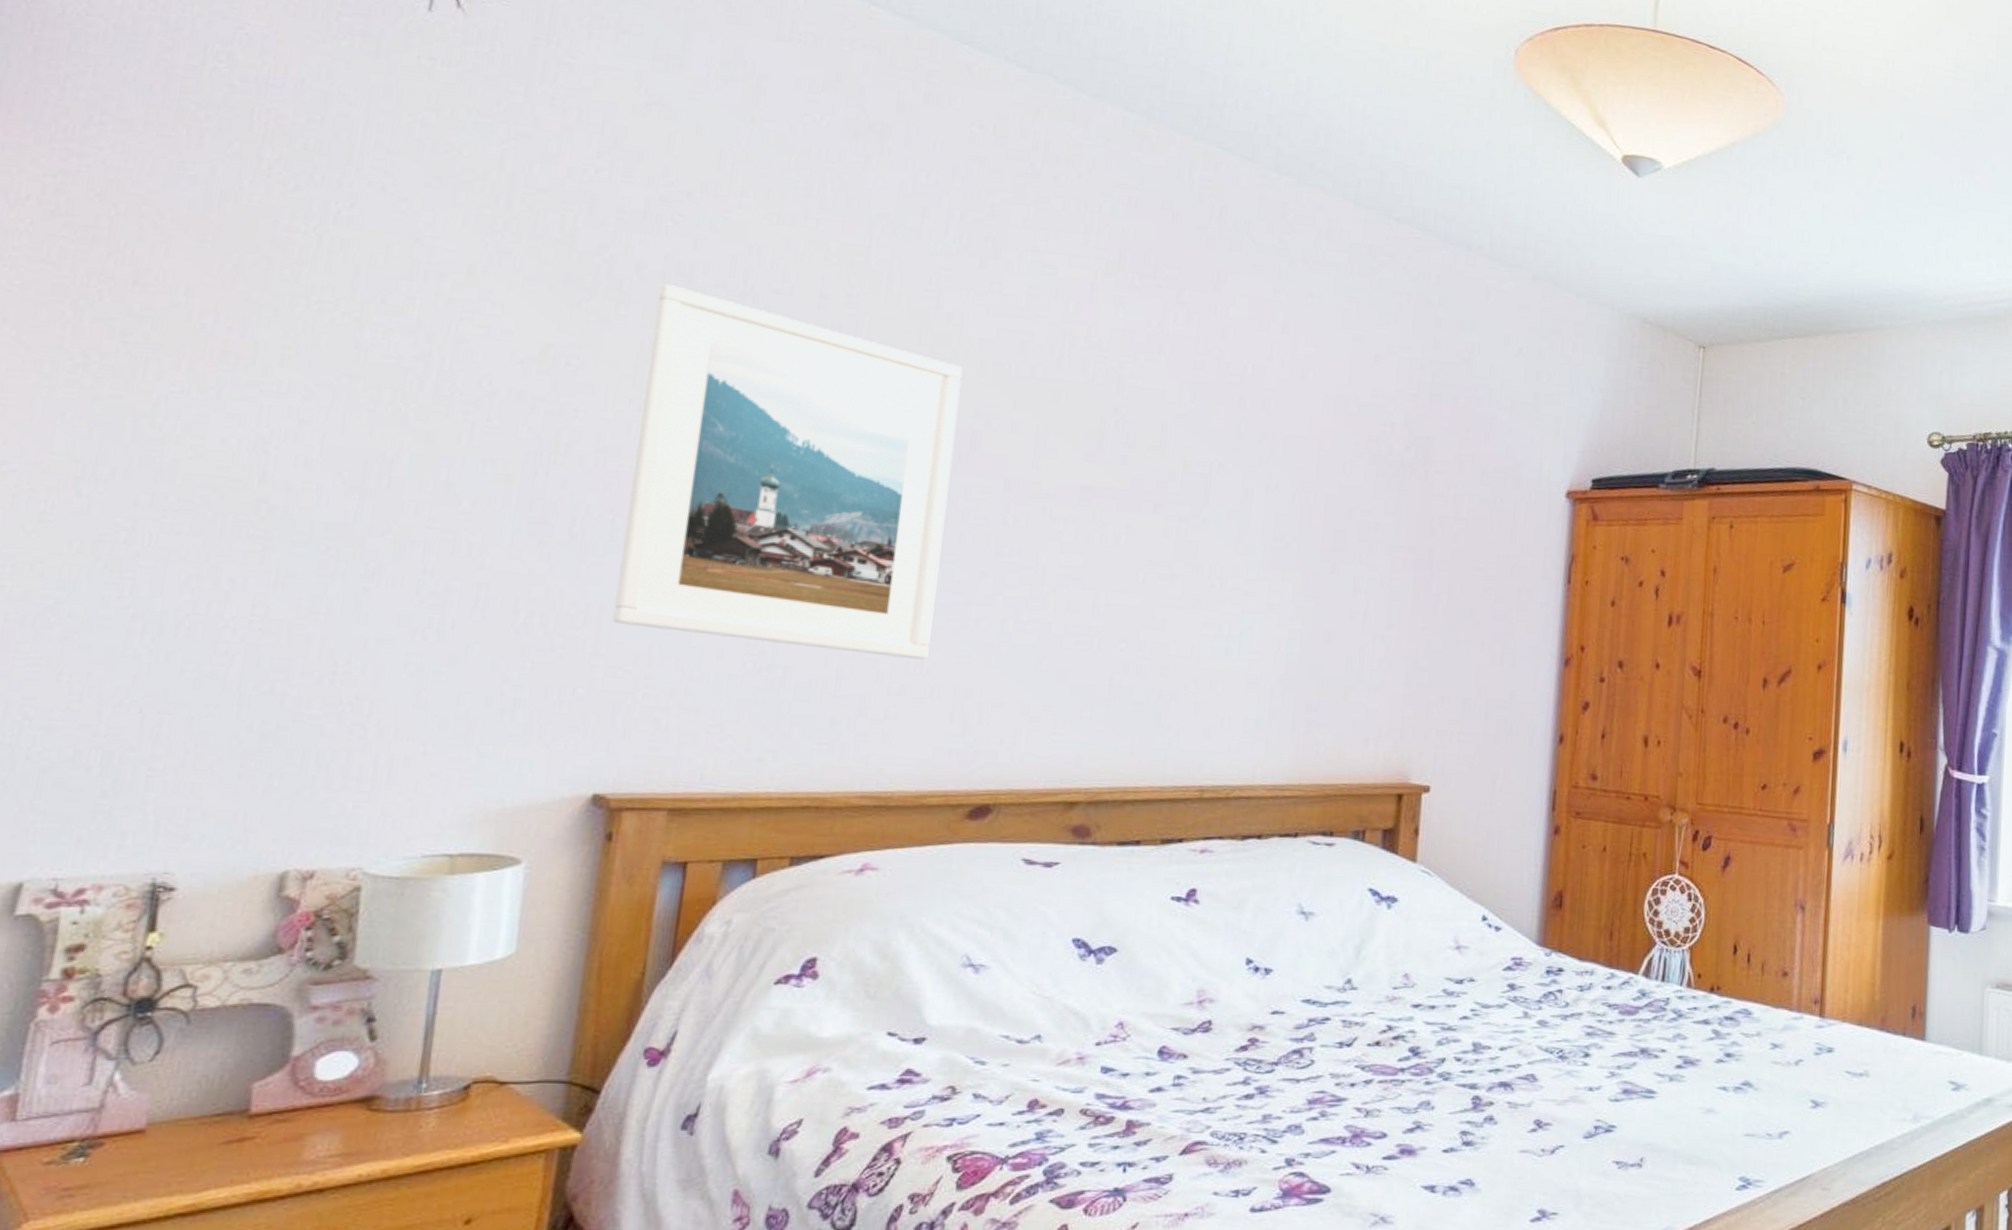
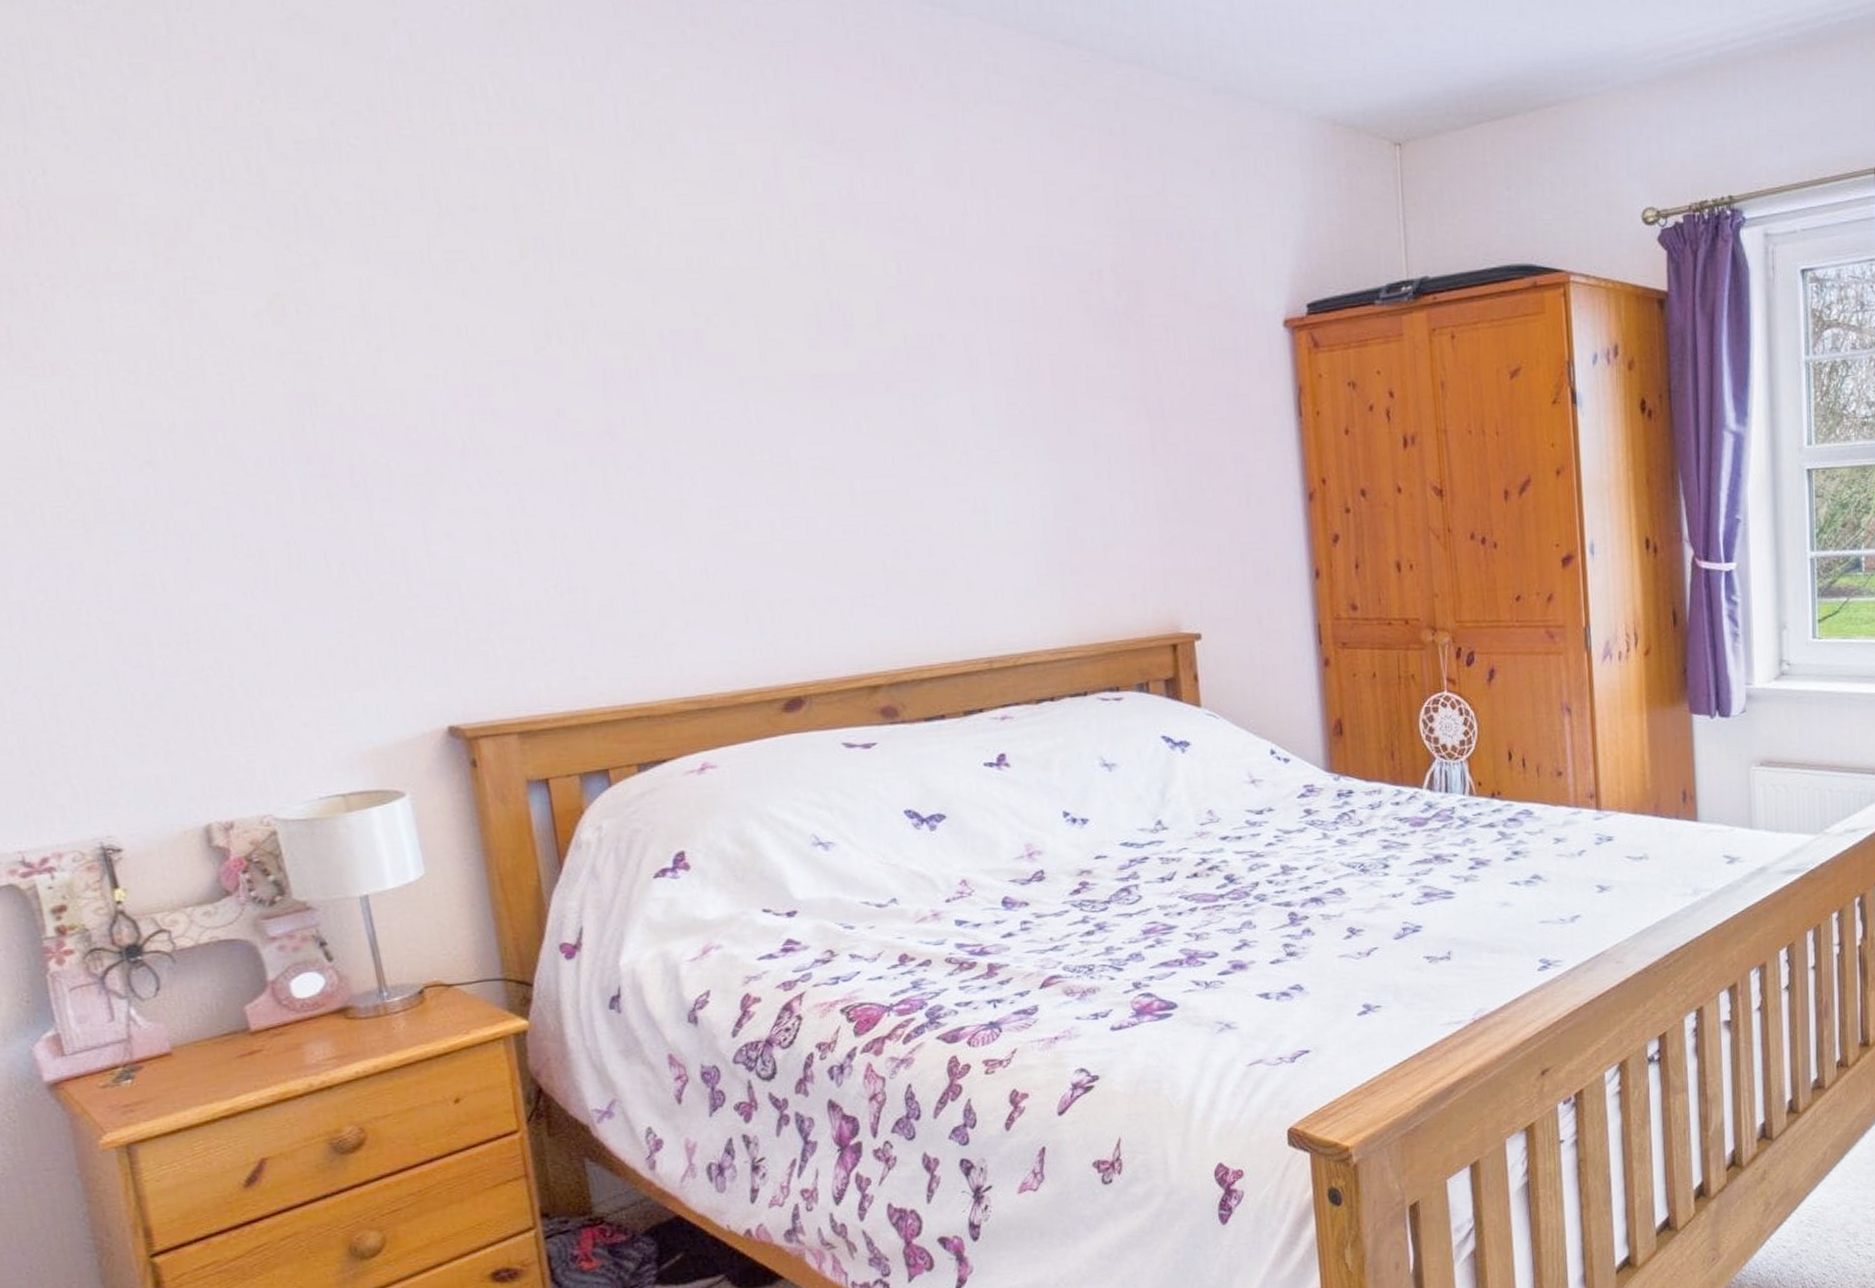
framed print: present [612,283,963,660] -> none [359,214,711,567]

